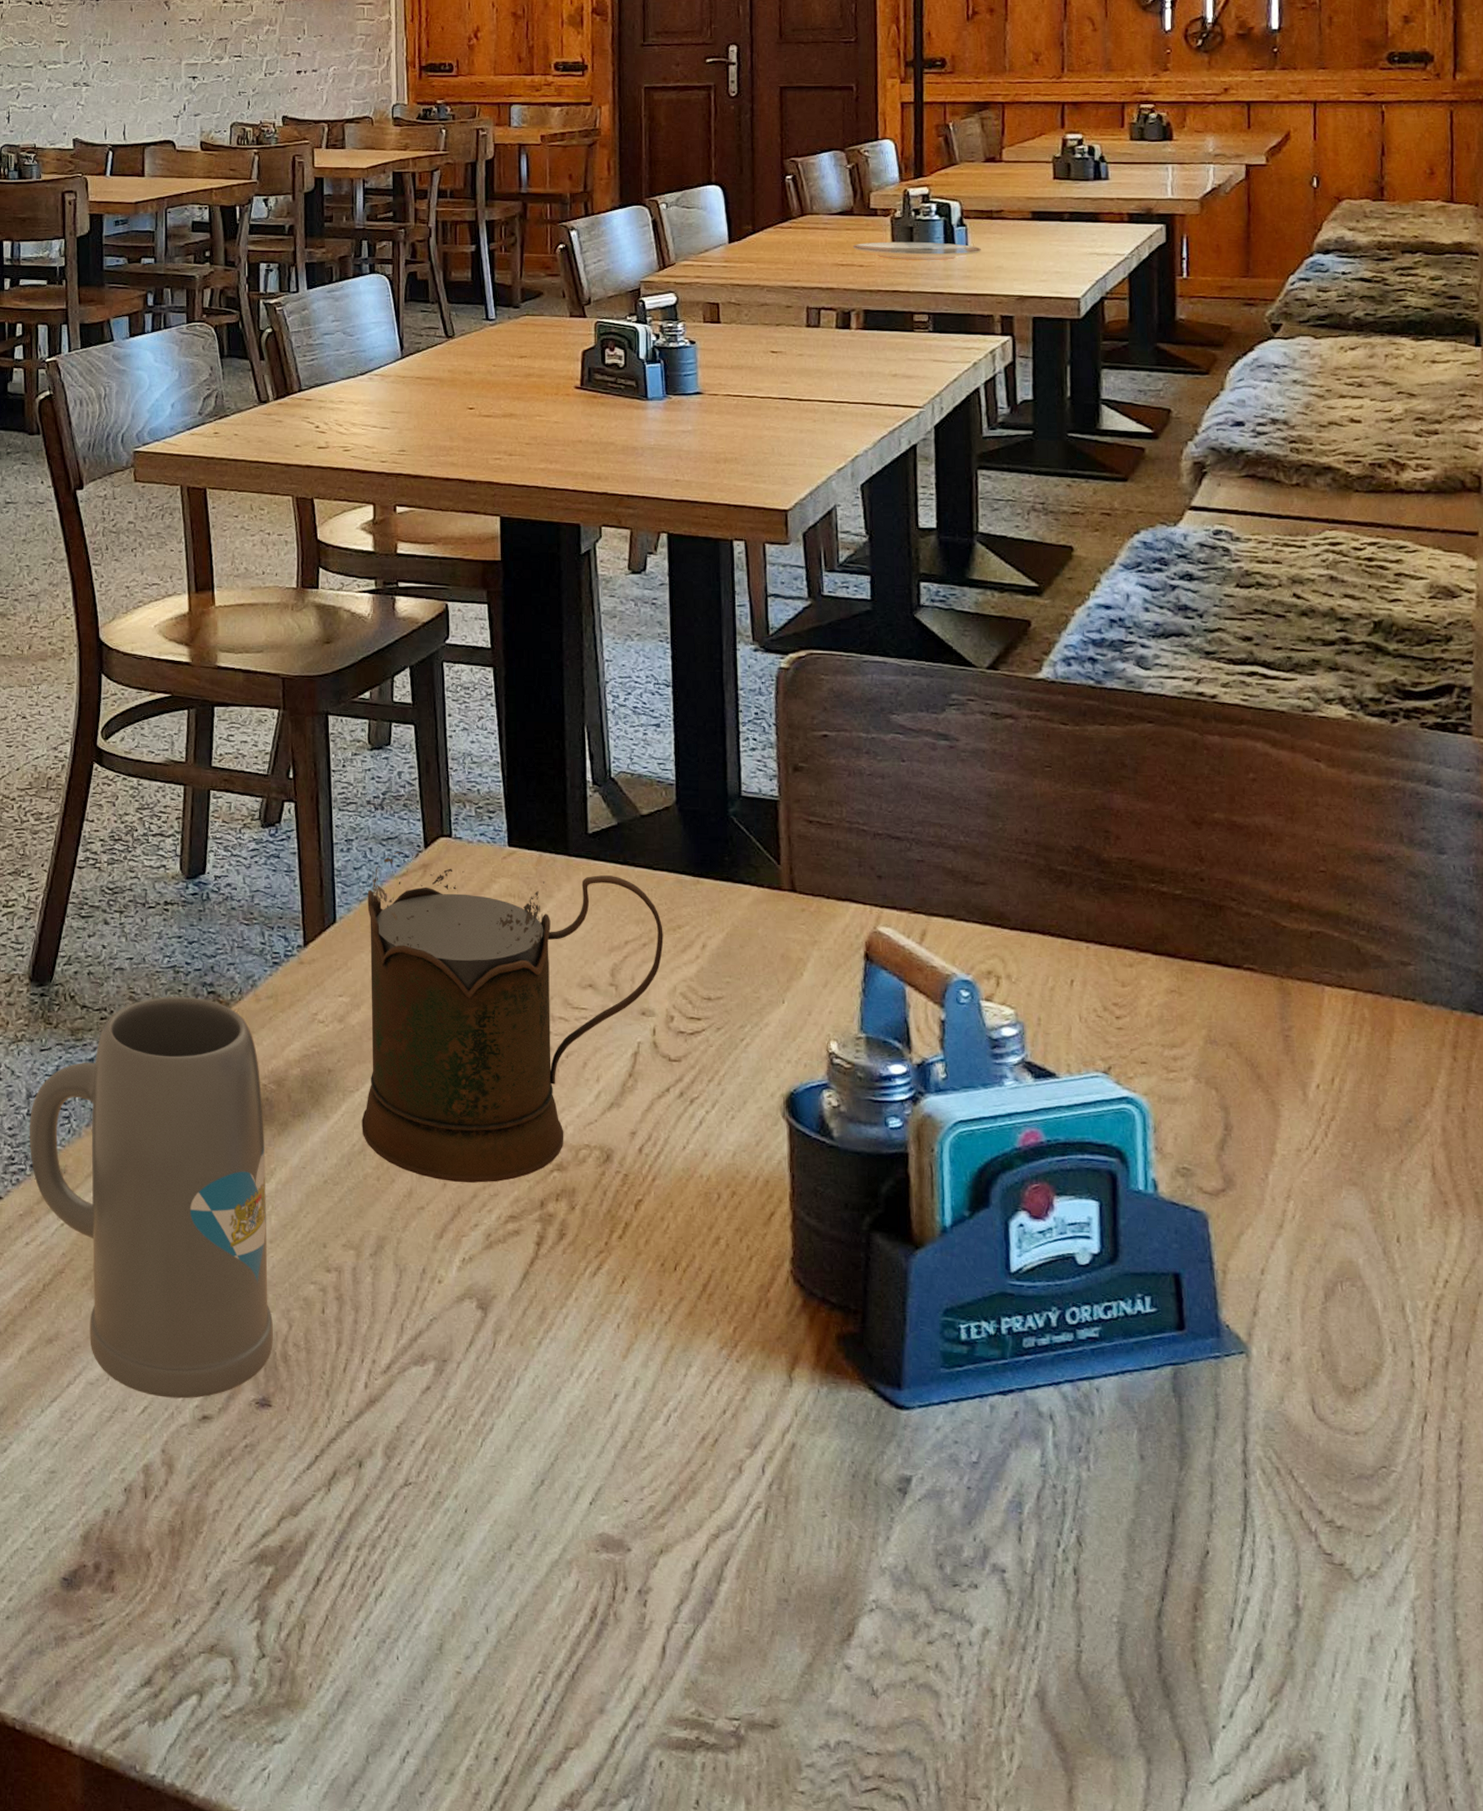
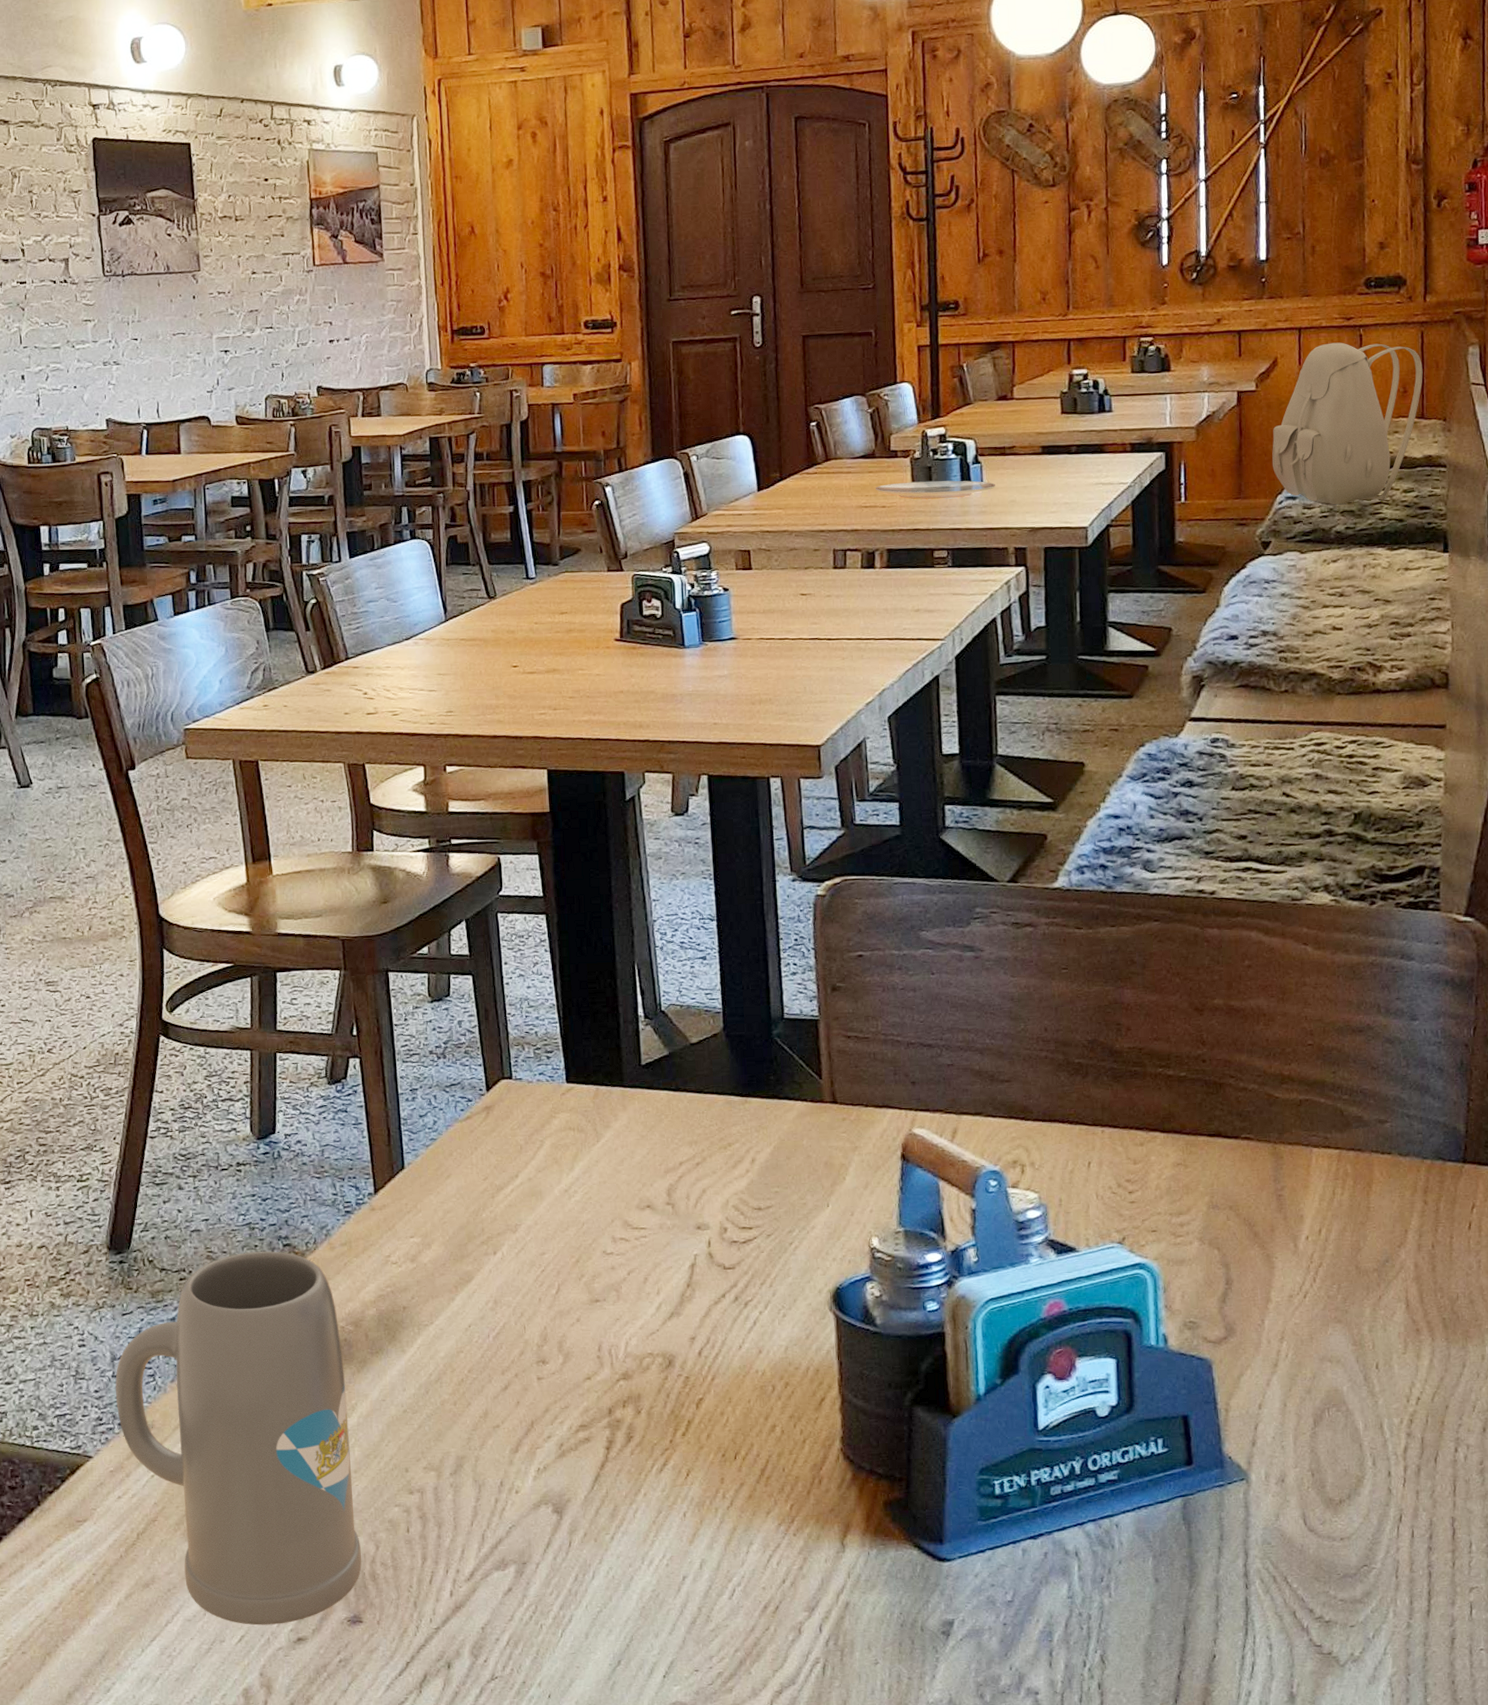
beer mug: present [361,847,664,1183] -> none [433,1090,716,1399]
backpack: none [1283,118,1452,289] -> present [1272,342,1423,505]

